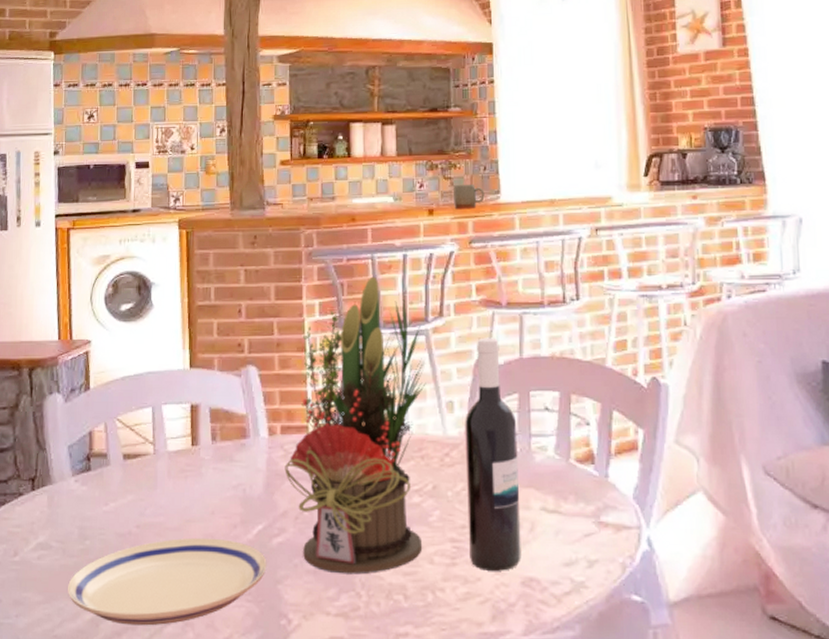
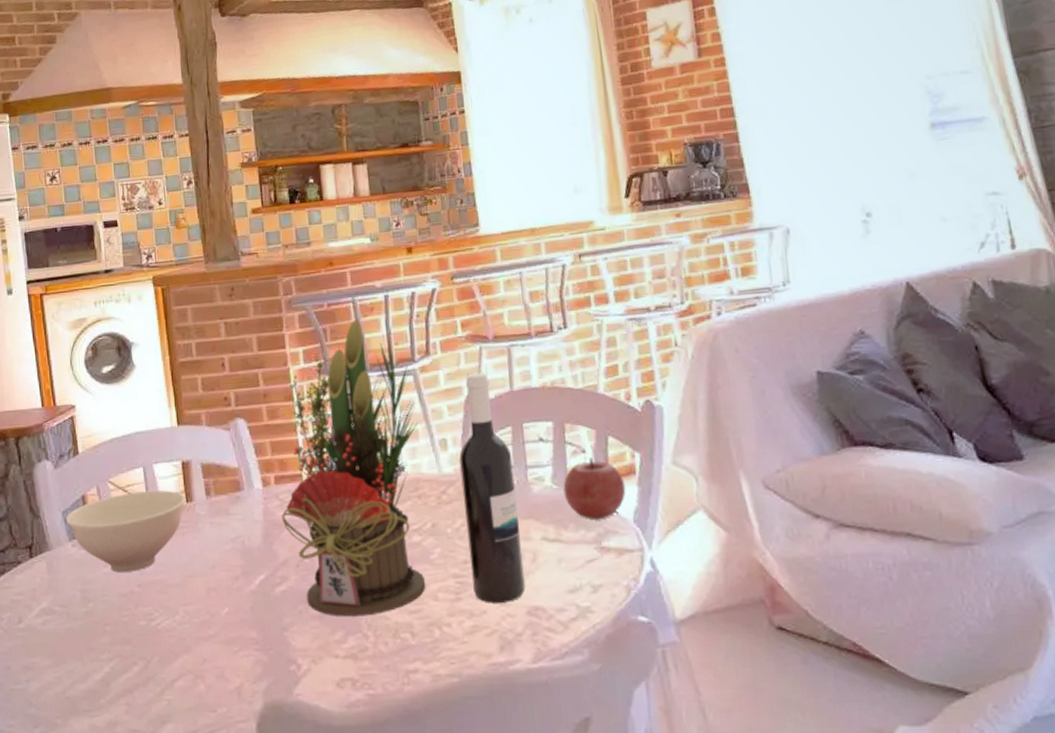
plate: present [68,537,267,626] -> none [75,591,272,682]
bowl: none [70,432,192,512] -> present [65,490,186,572]
mug: present [452,185,485,210] -> none [430,219,464,246]
fruit: none [565,431,628,493] -> present [563,458,626,519]

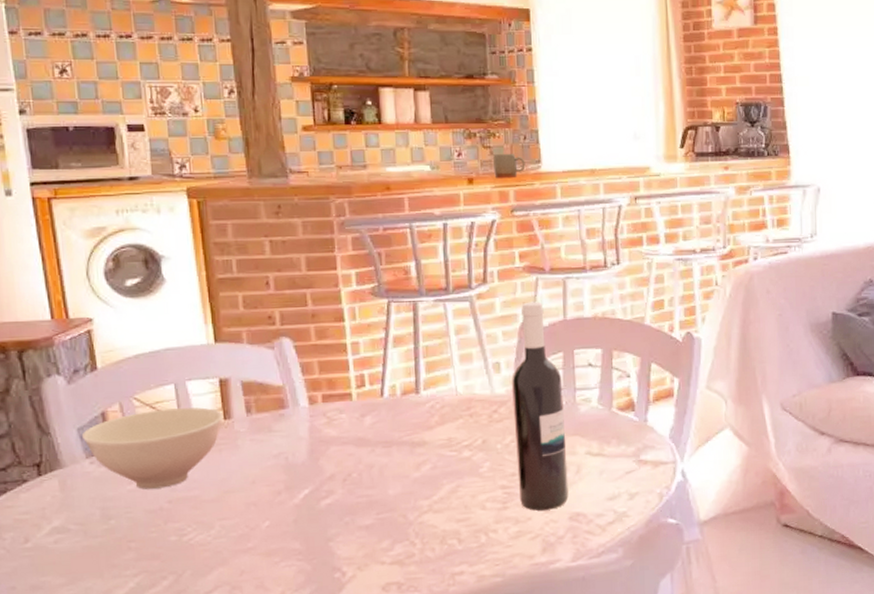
flower arrangement: present [281,319,426,616] -> none [328,245,474,526]
mug: none [430,219,464,246] -> present [492,154,526,179]
fruit: present [563,458,626,519] -> none [608,382,664,436]

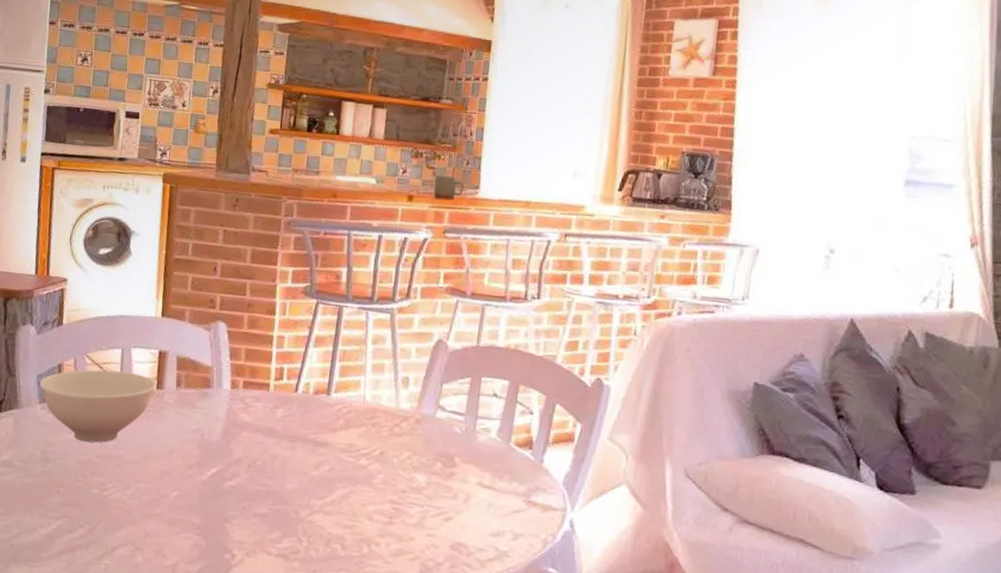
wine bottle: present [512,301,569,511] -> none [406,322,466,534]

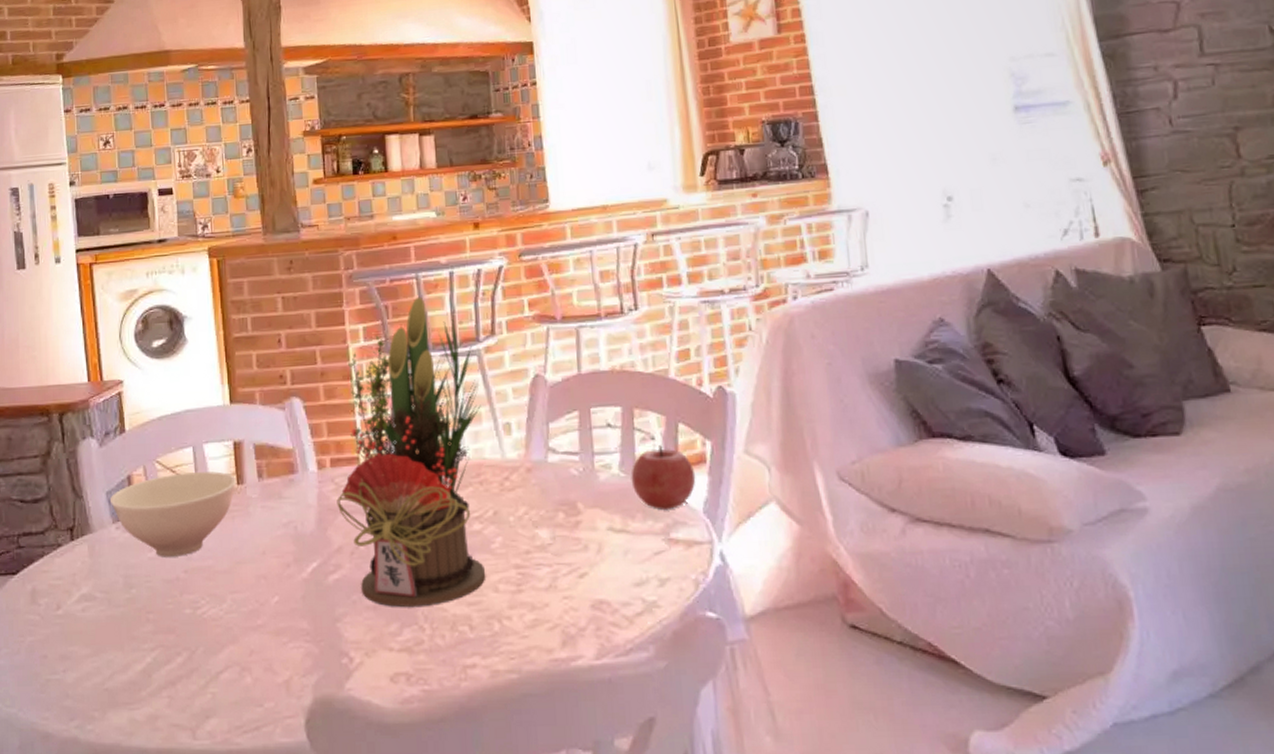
flower arrangement: none [243,252,388,522] -> present [336,296,486,607]
mug: present [433,175,465,201] -> none [498,194,533,222]
fruit: none [505,420,563,476] -> present [631,445,696,509]

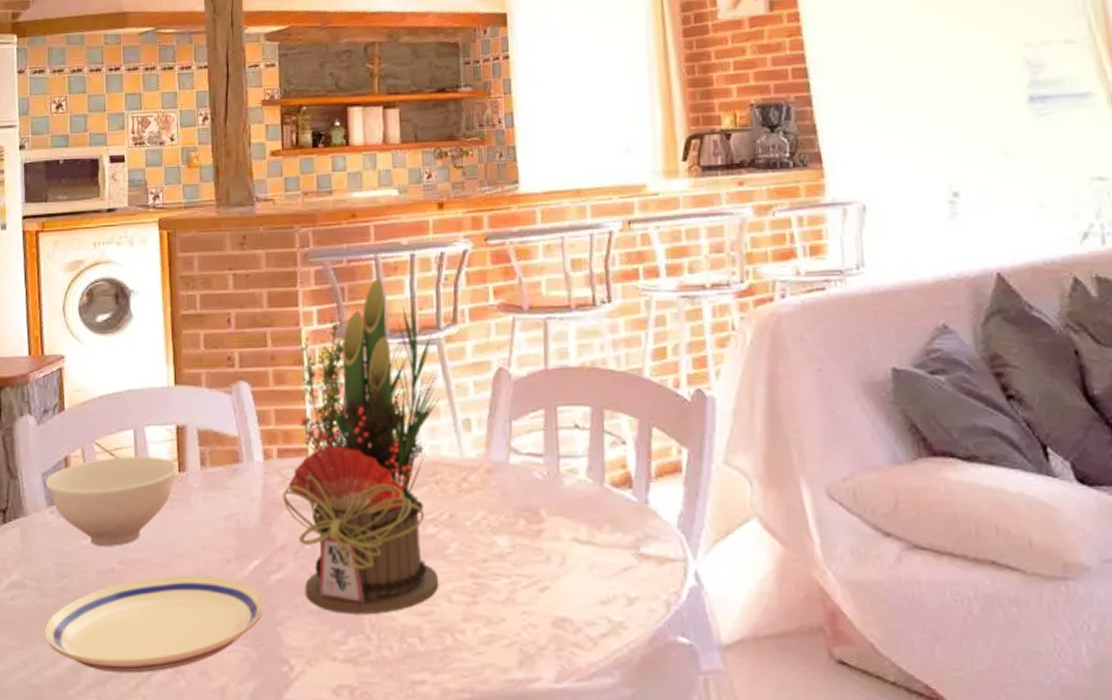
plate: none [116,579,324,674] -> present [45,574,265,673]
fruit: present [631,445,696,509] -> none [599,451,670,521]

